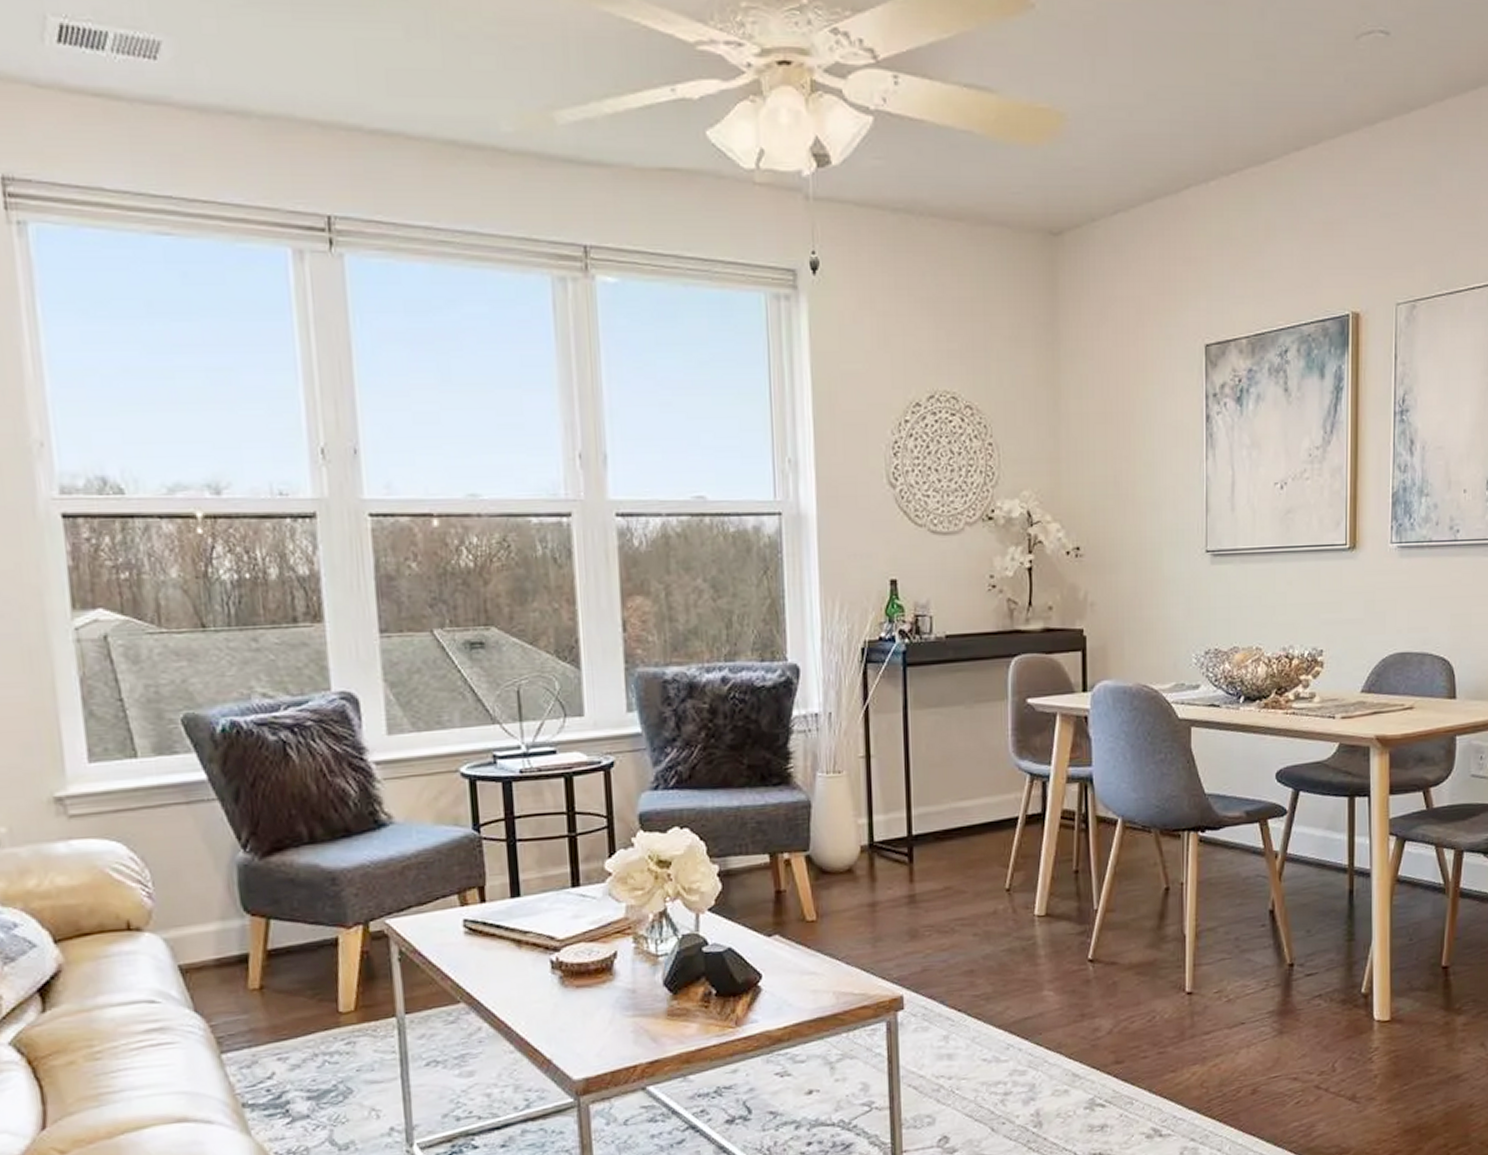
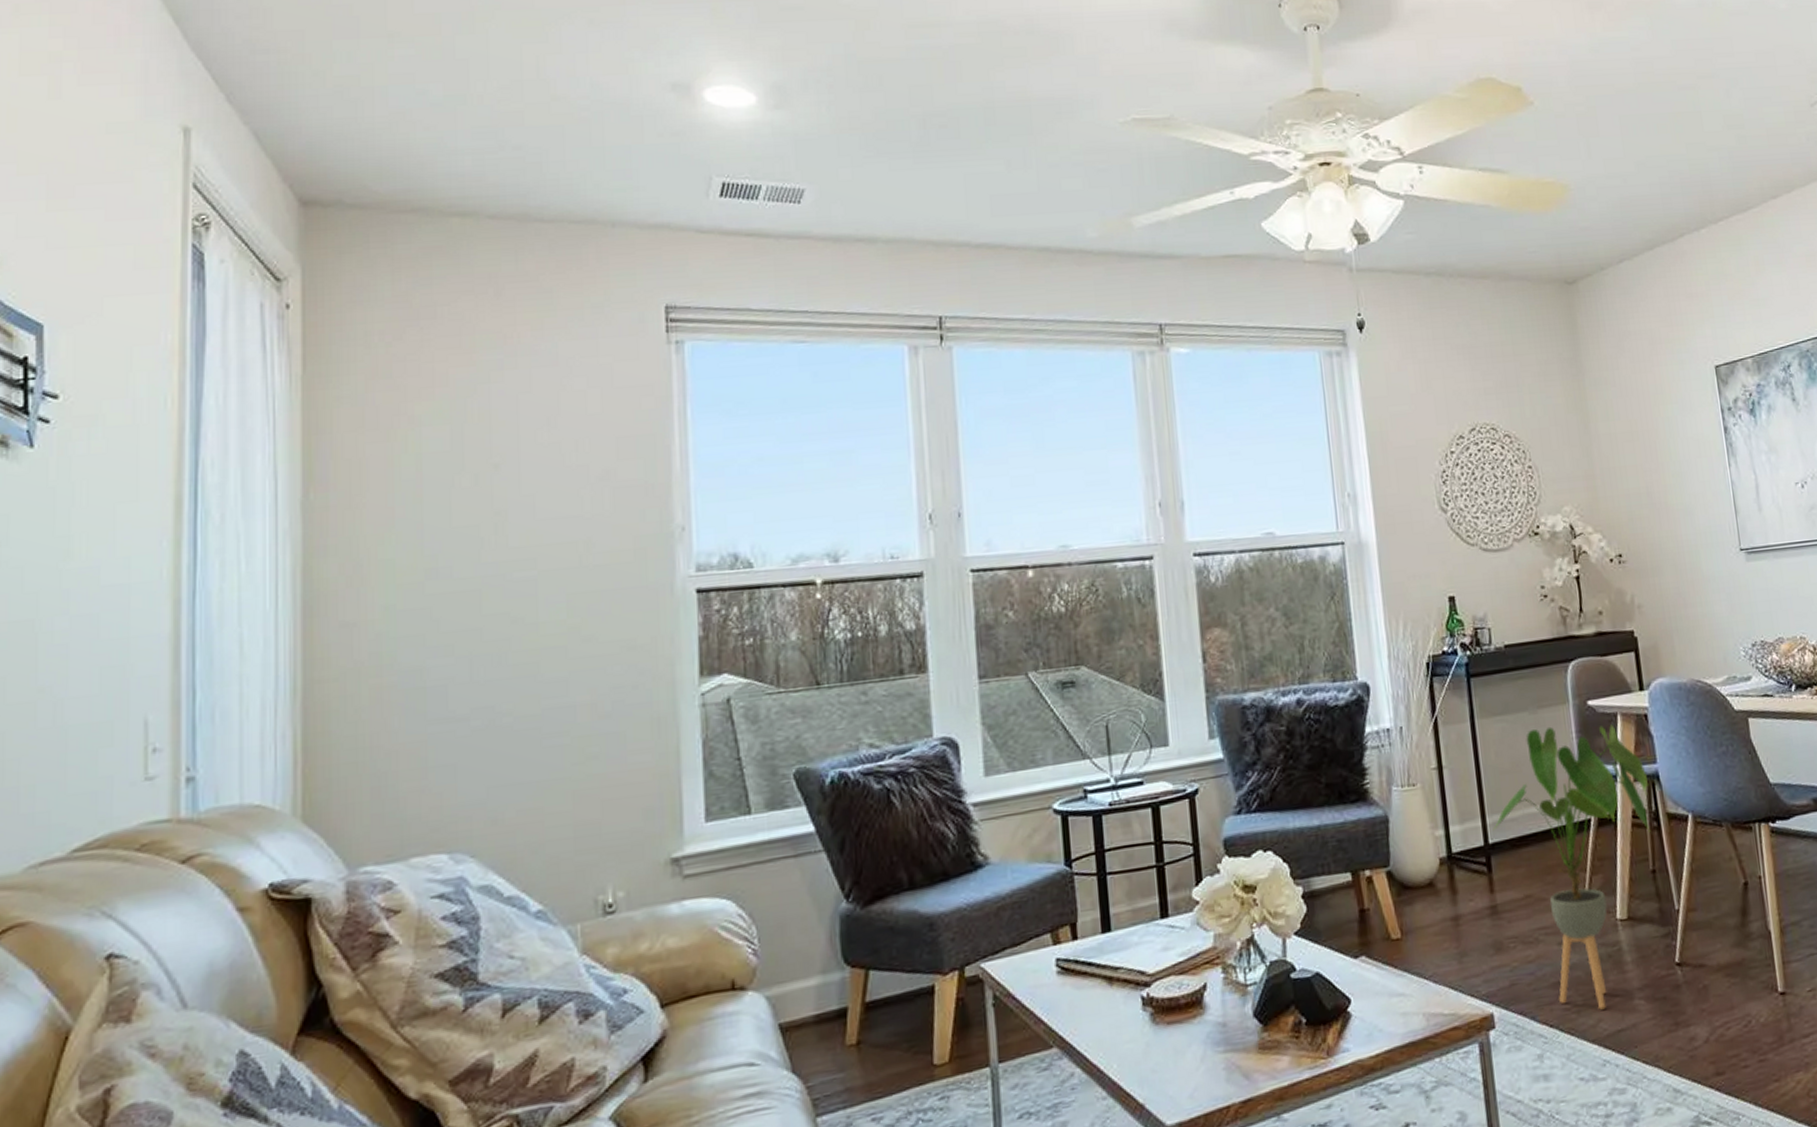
house plant: none [917,722,1082,998] -> present [1492,724,1651,1010]

